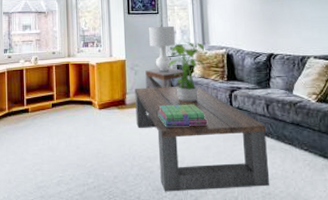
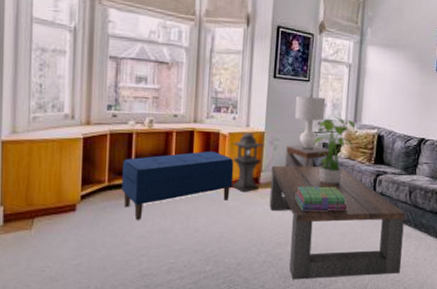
bench: none [18,79,104,140] -> present [122,150,234,220]
lantern: none [99,61,126,113] -> present [231,132,264,193]

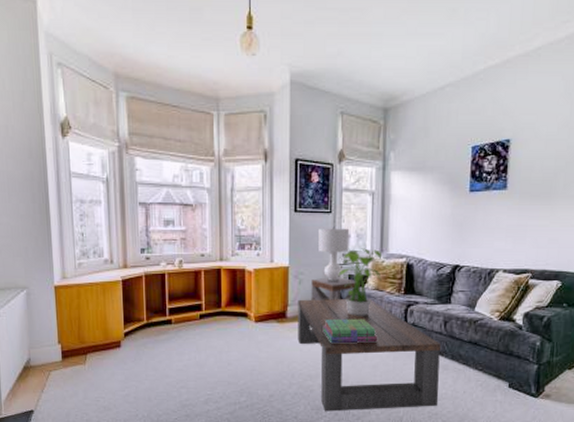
bench: present [122,150,234,220] -> none [158,287,261,355]
lantern: present [231,132,264,193] -> none [257,268,289,327]

